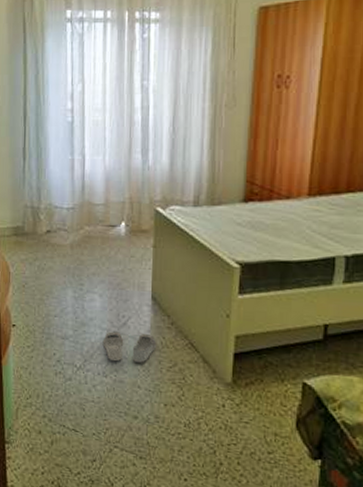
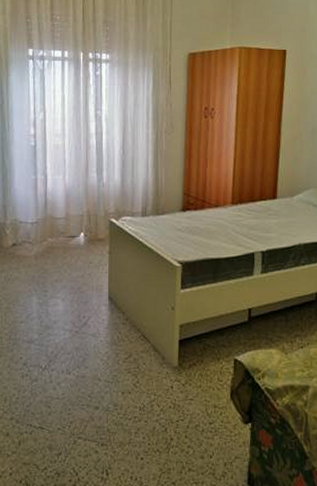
slippers: present [102,331,157,363] -> none [65,331,114,359]

